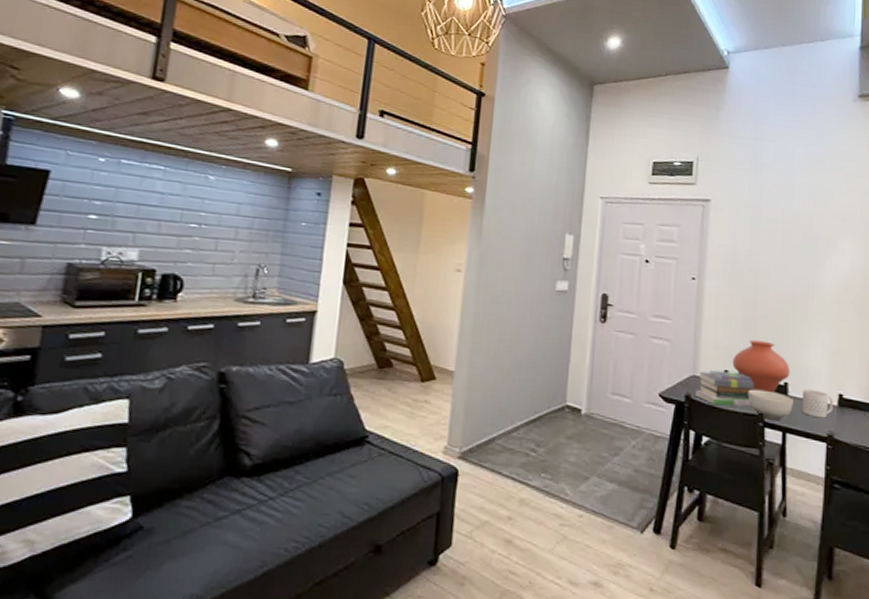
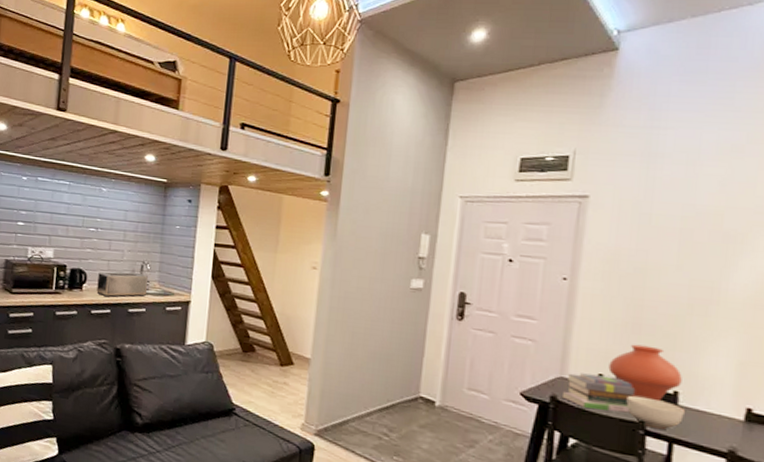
toaster: none [196,277,265,309] -> present [96,271,149,298]
mug: present [801,388,833,419] -> none [694,399,738,433]

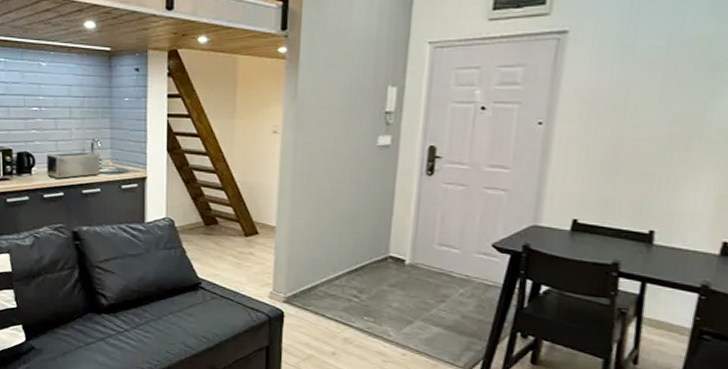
books: present [561,373,635,413] -> none [534,220,610,256]
vase: present [608,344,682,402] -> none [583,186,659,242]
bowl: present [626,395,685,430] -> none [600,238,660,271]

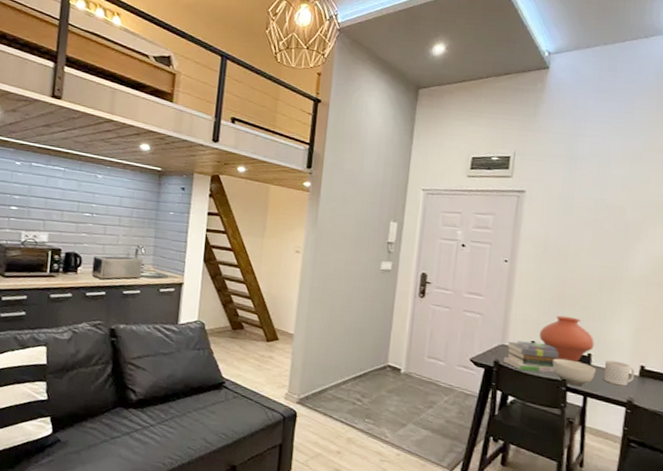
books: none [534,220,610,256] -> present [502,341,559,373]
vase: none [583,186,659,242] -> present [539,315,594,363]
bowl: none [600,238,660,271] -> present [552,358,596,386]
mug: none [669,237,714,268] -> present [603,359,635,386]

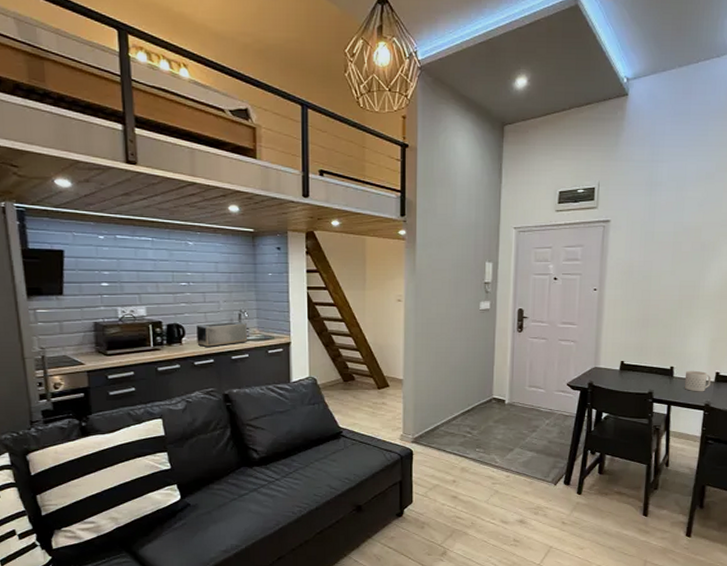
books: present [502,341,559,373] -> none [596,362,645,389]
vase: present [539,315,594,363] -> none [627,335,676,376]
bowl: present [552,358,596,386] -> none [640,374,678,397]

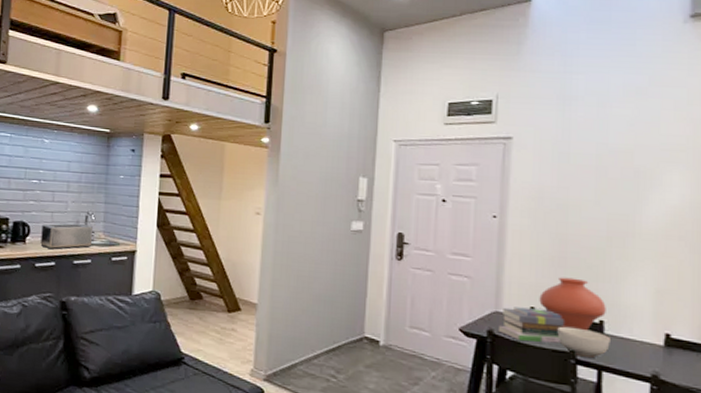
books: none [596,362,645,389] -> present [497,307,564,344]
vase: none [627,335,676,376] -> present [539,277,606,331]
bowl: none [640,374,678,397] -> present [557,326,610,359]
mug: present [684,370,711,392] -> none [620,327,658,358]

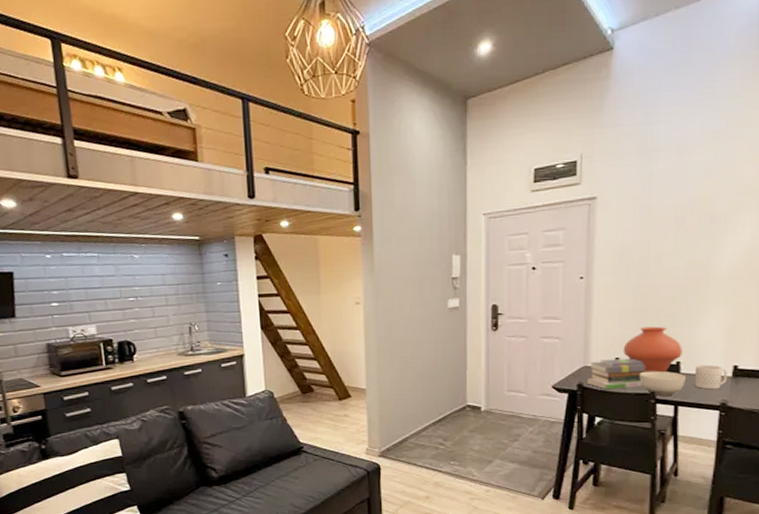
toaster: present [40,223,94,250] -> none [147,335,199,364]
mug: none [620,327,658,358] -> present [694,364,727,390]

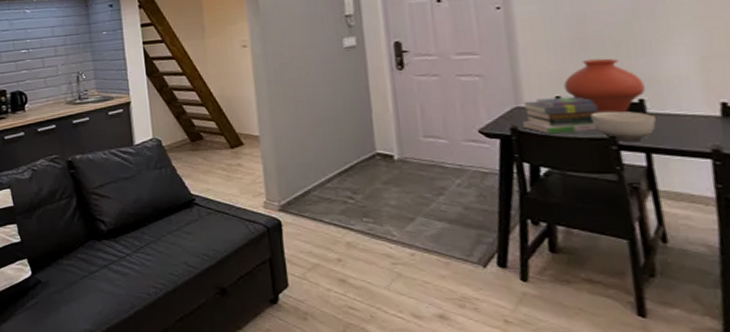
mug: present [694,364,727,390] -> none [665,102,715,133]

